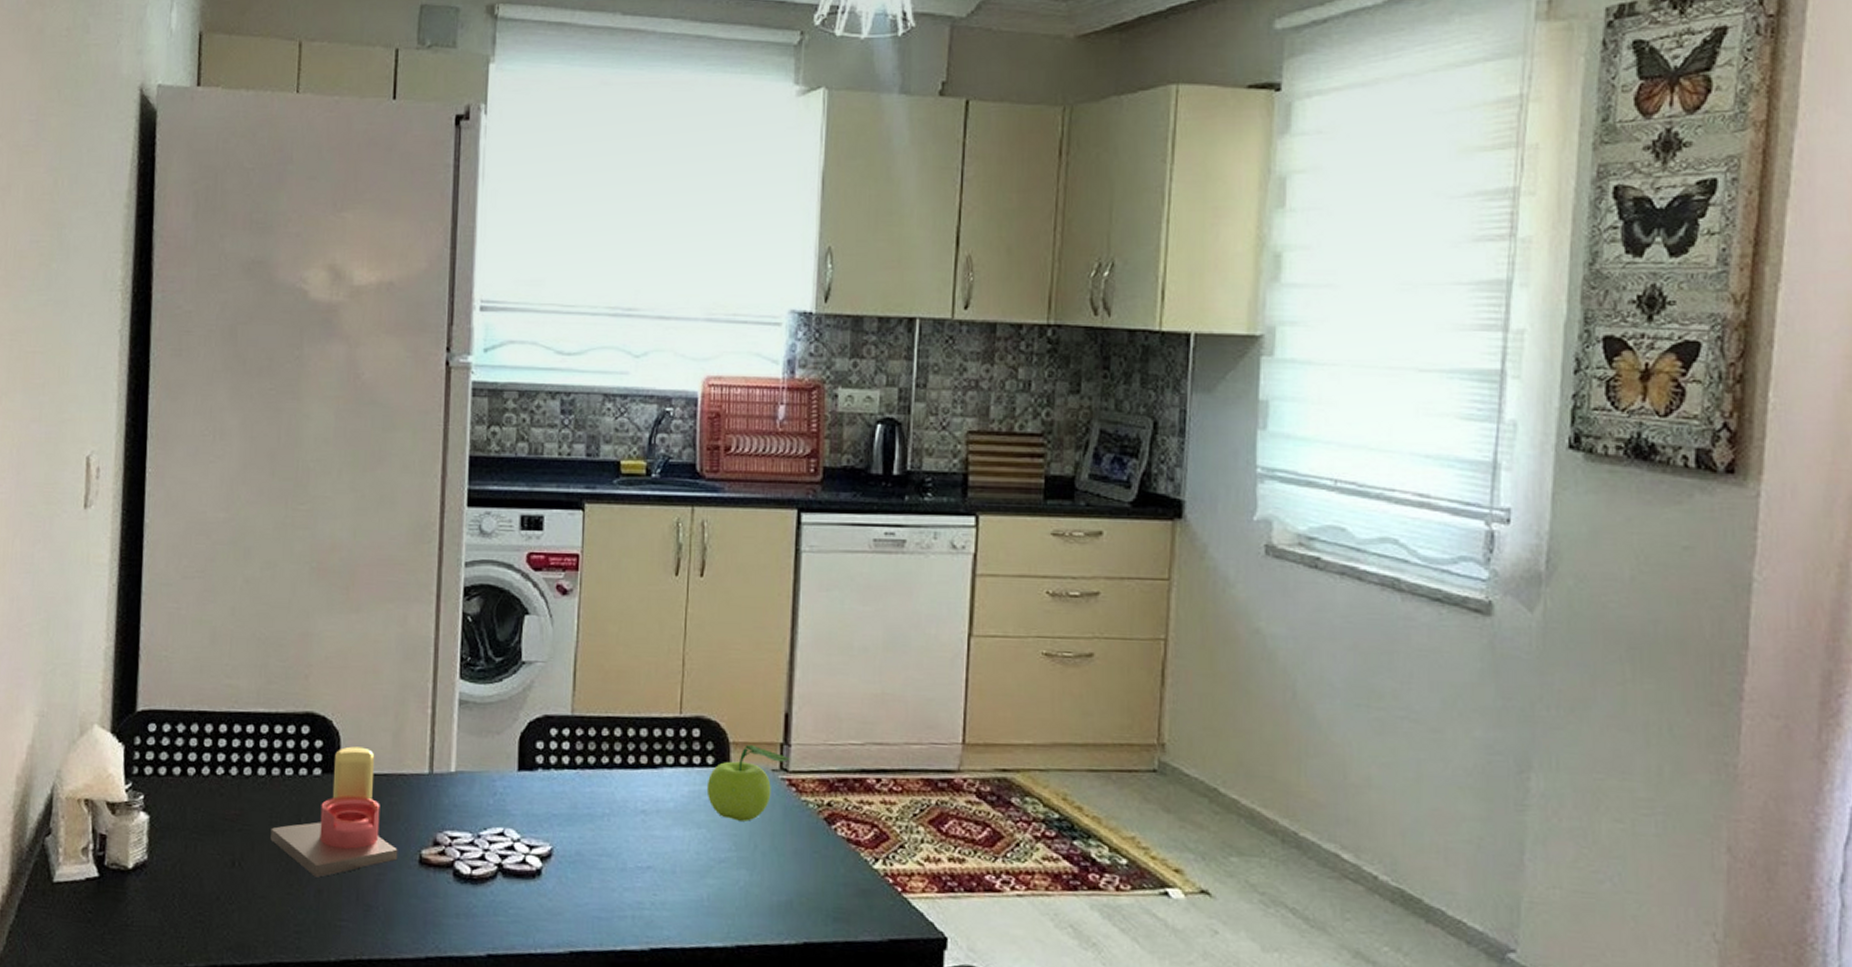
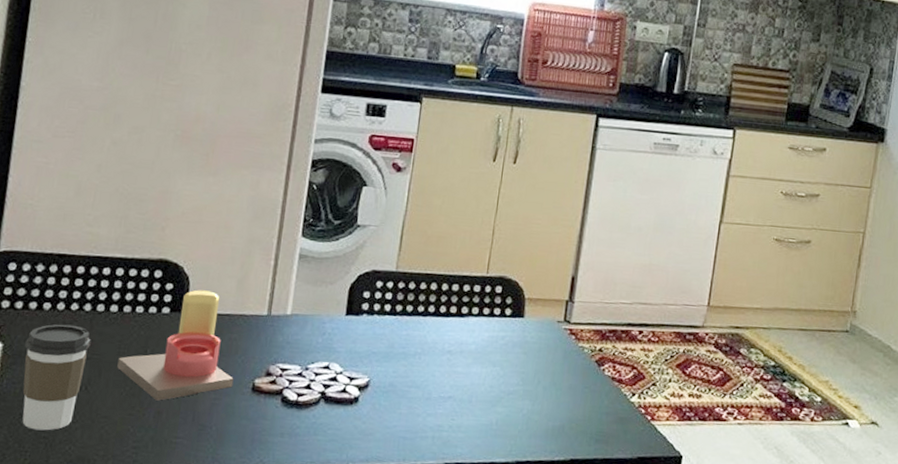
coffee cup: none [172,791,241,914] -> present [22,324,91,431]
fruit: present [706,744,791,821] -> none [503,300,574,362]

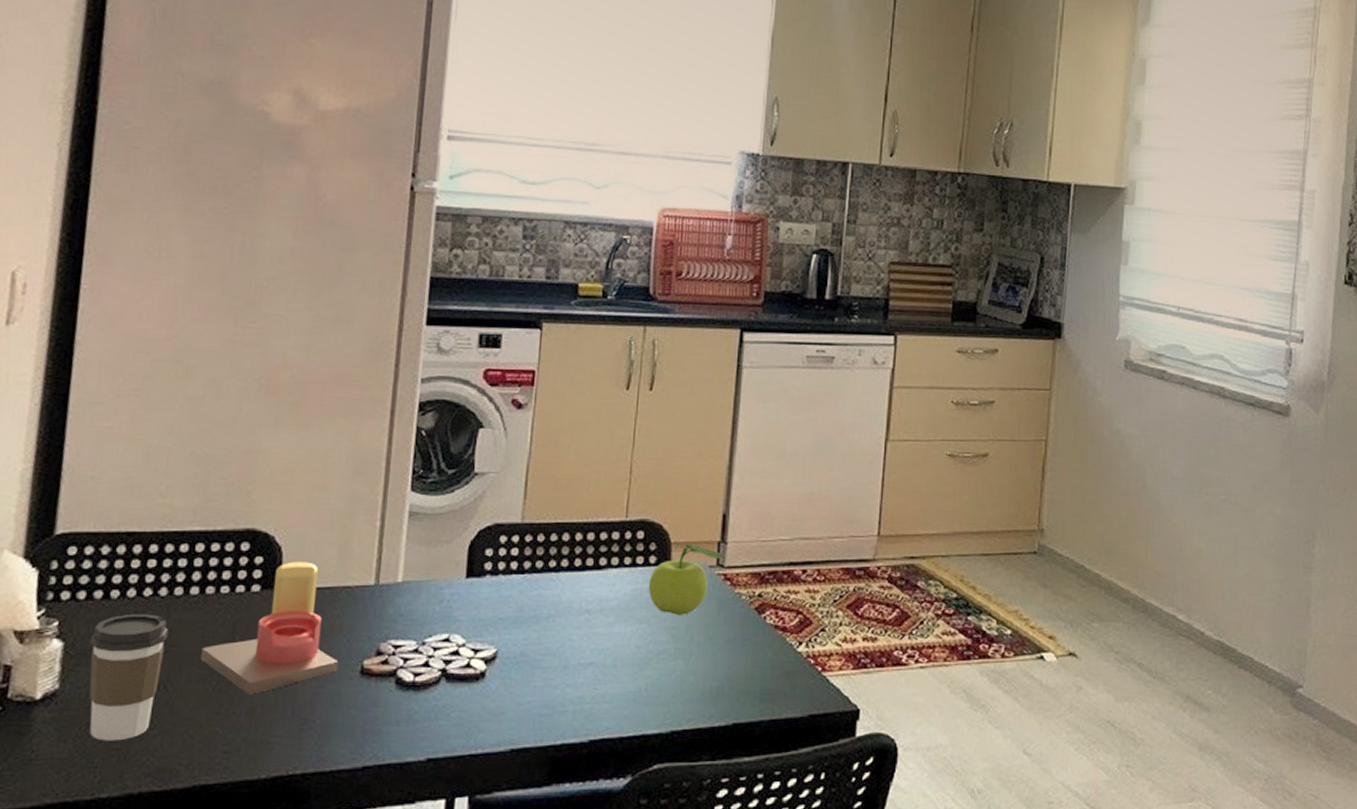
fruit: none [503,300,574,362] -> present [648,543,727,615]

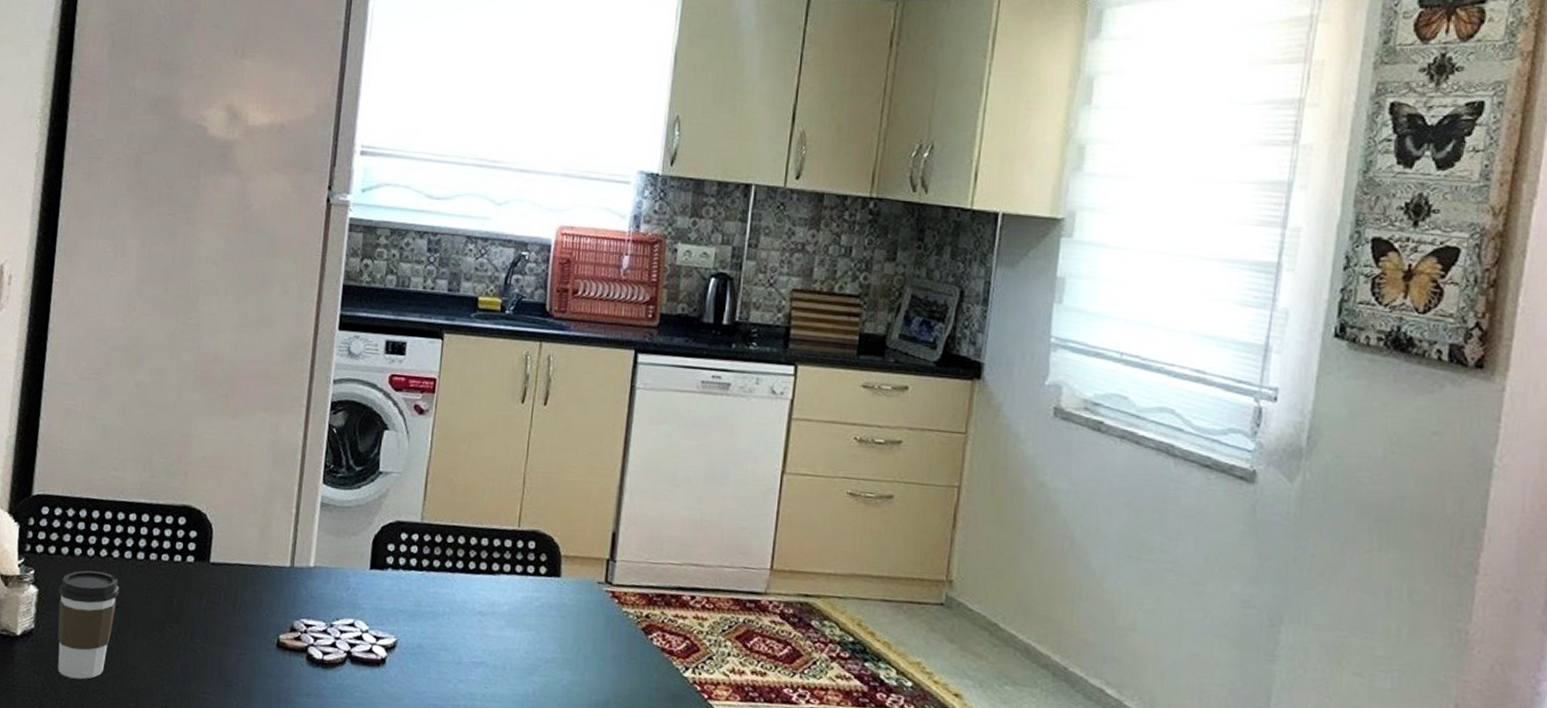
candle: present [201,561,339,695] -> none [145,538,259,654]
fruit: present [648,543,727,615] -> none [538,558,616,627]

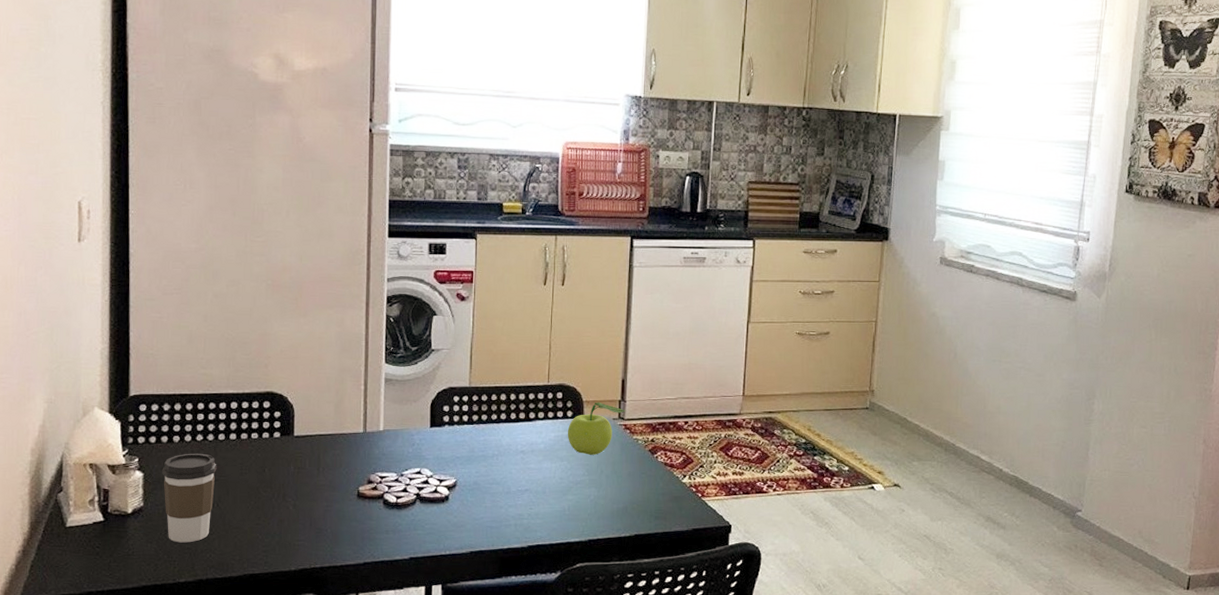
fruit: none [538,558,616,627] -> present [567,401,626,455]

